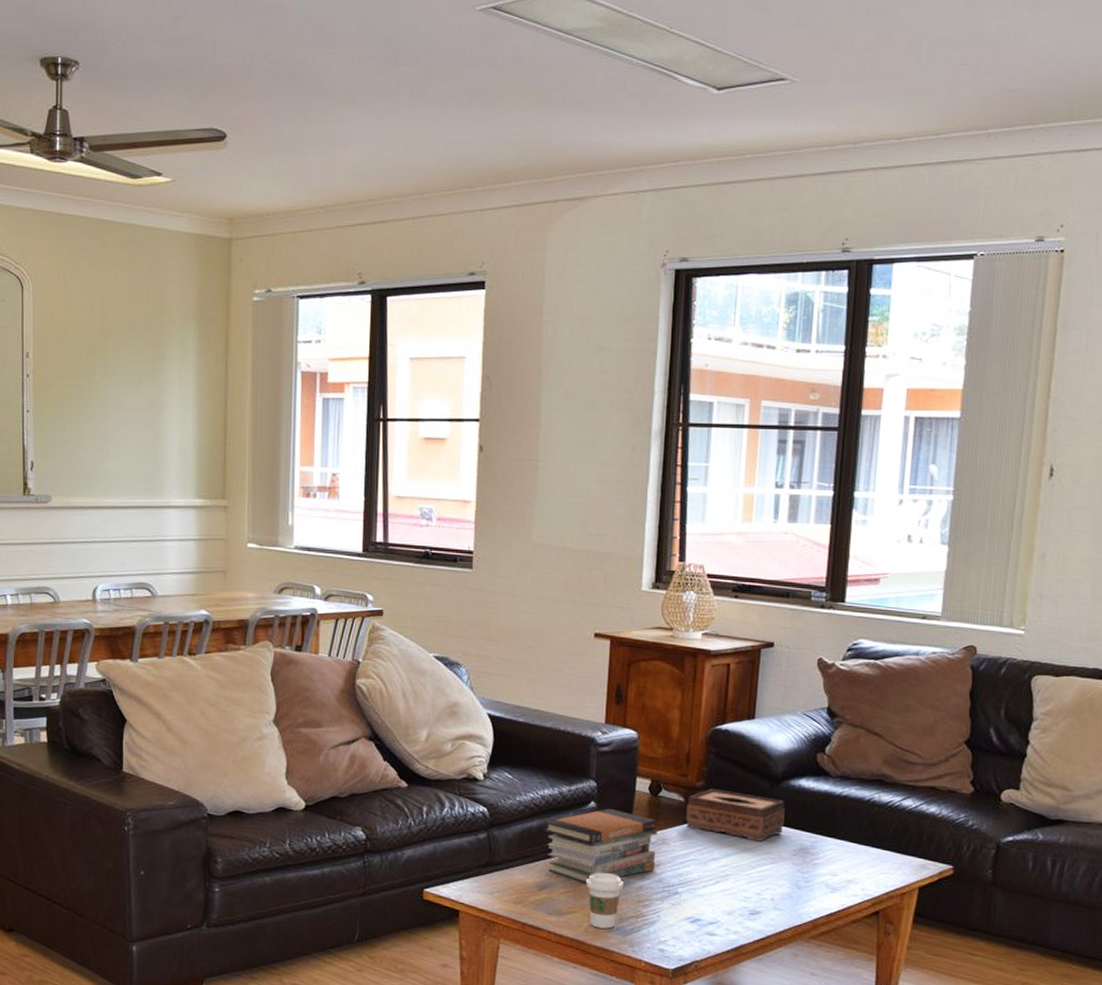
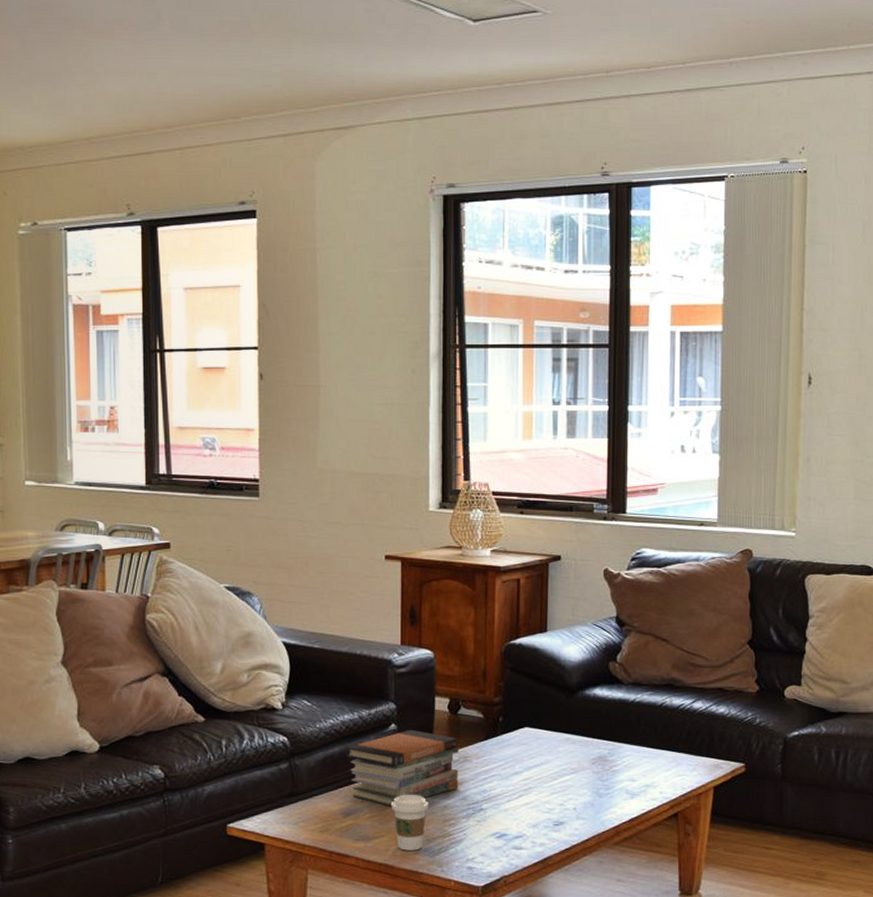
tissue box: present [686,789,785,842] -> none [486,704,582,753]

